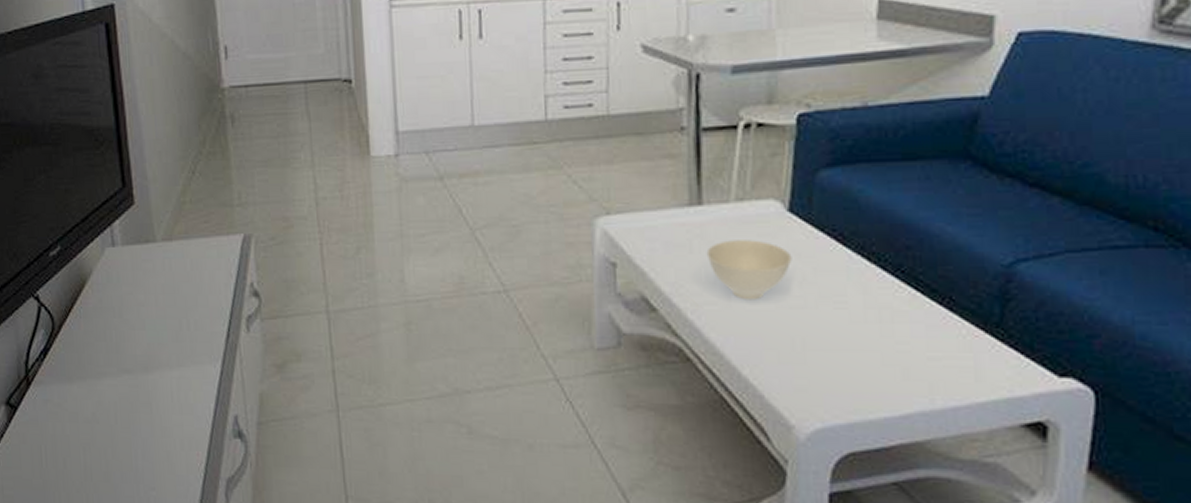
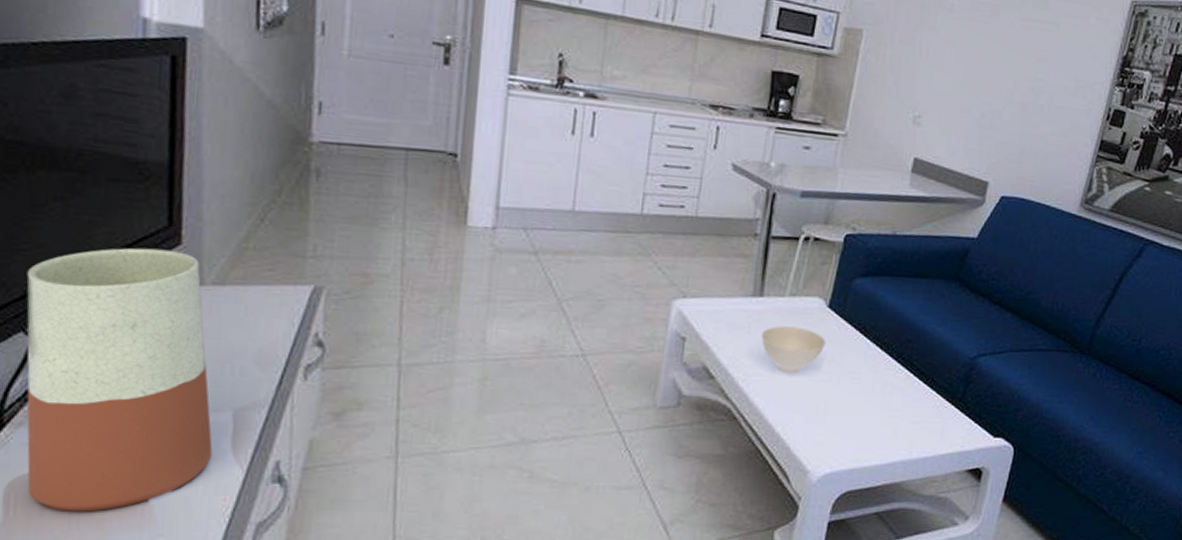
vase: none [29,210,183,465] -> present [26,247,213,512]

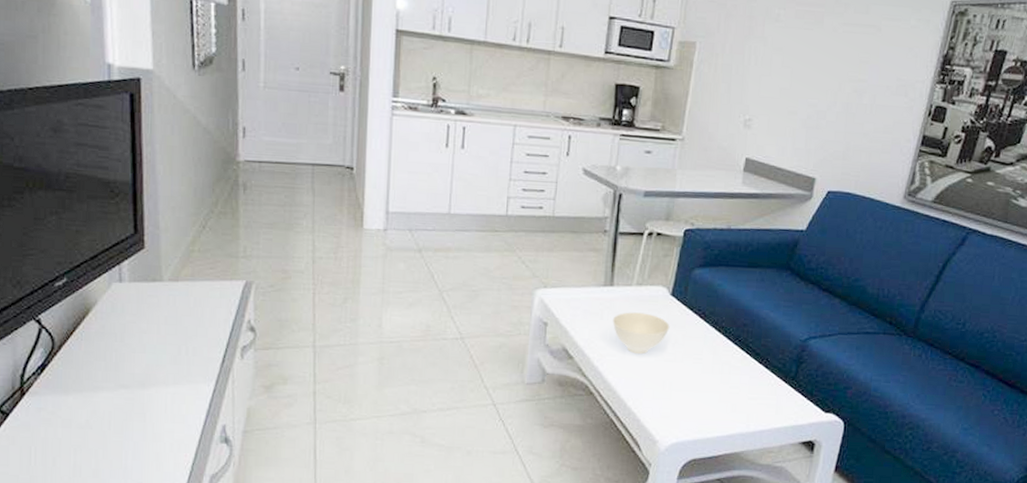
vase: present [26,247,213,512] -> none [34,251,175,464]

